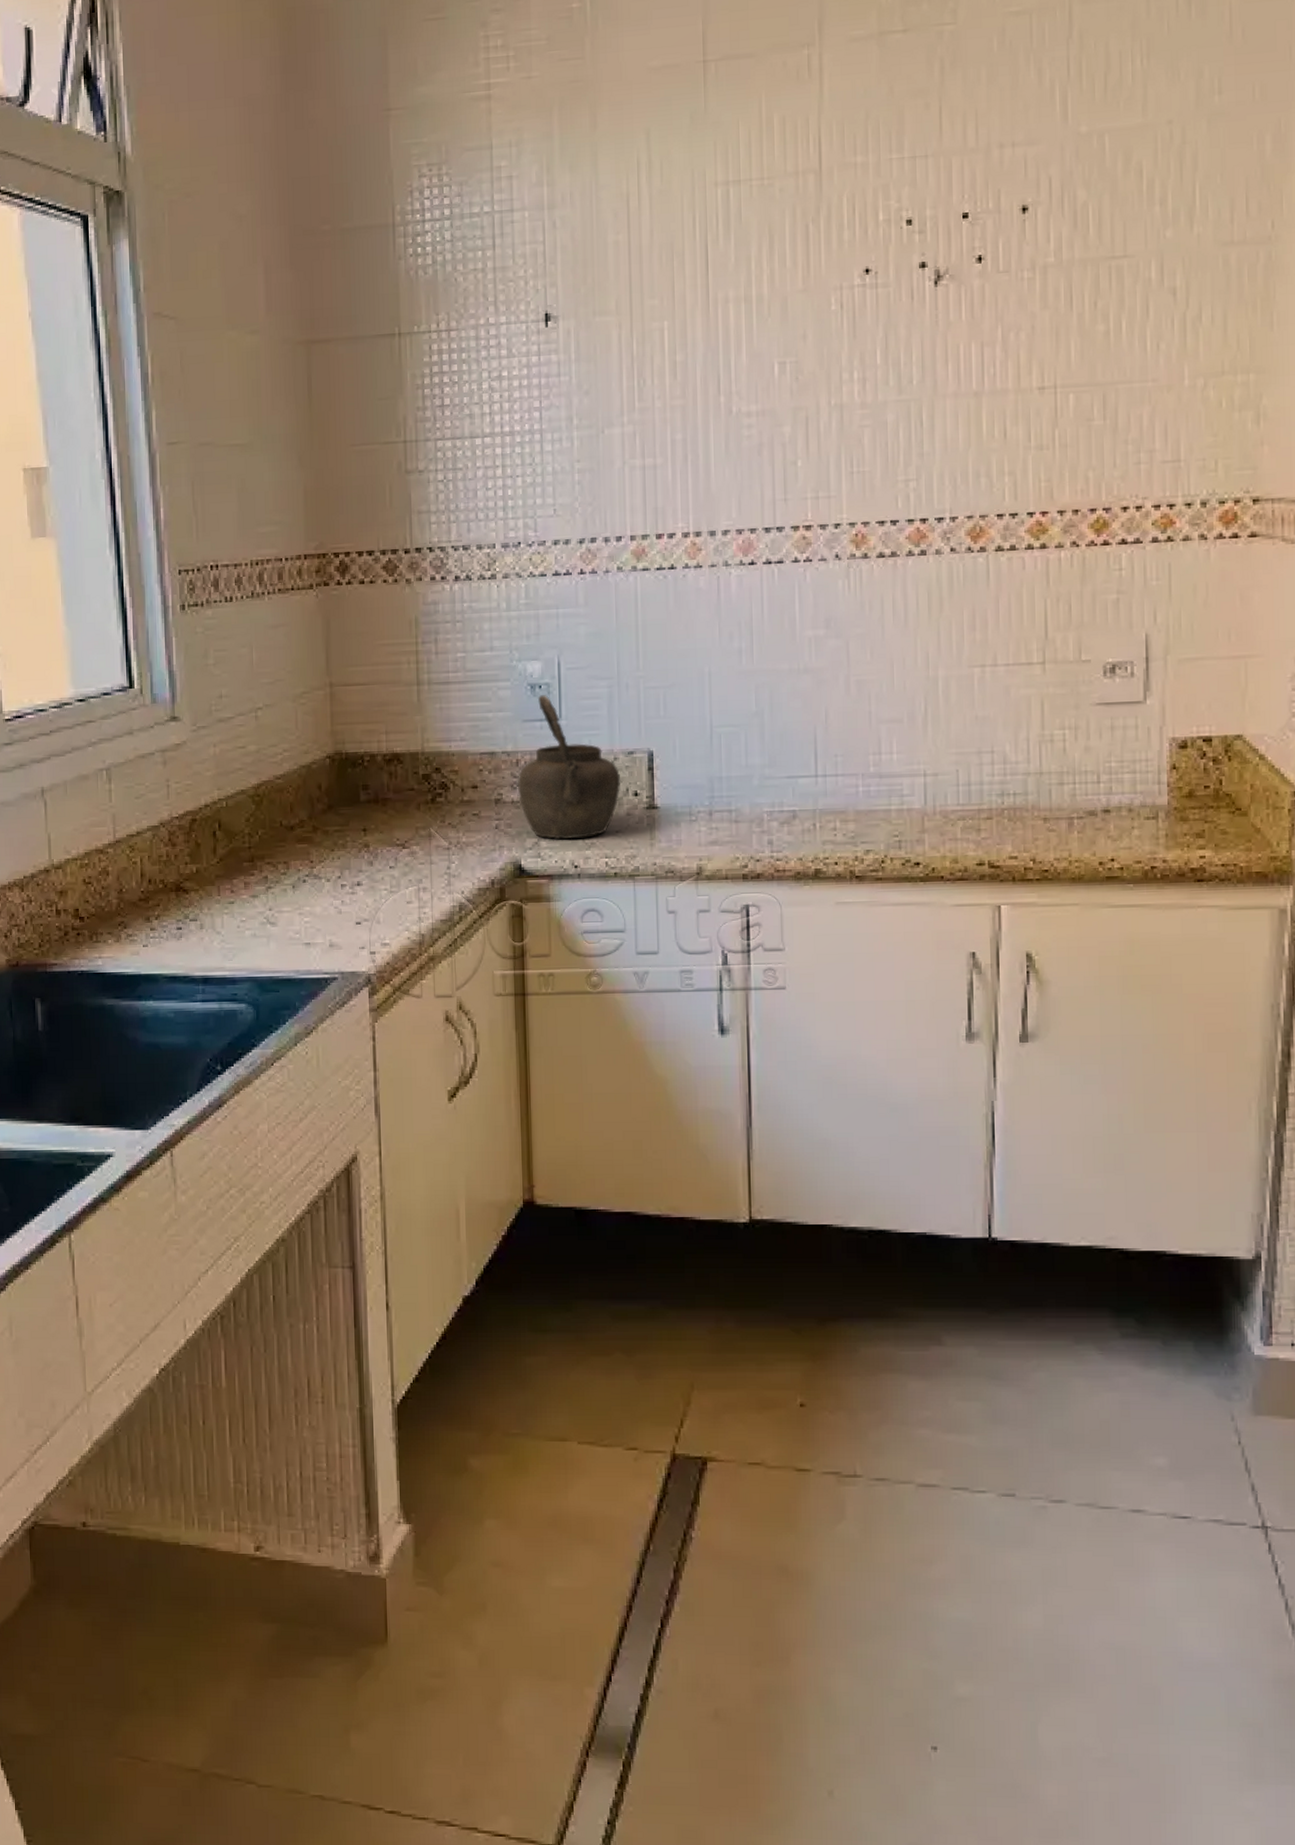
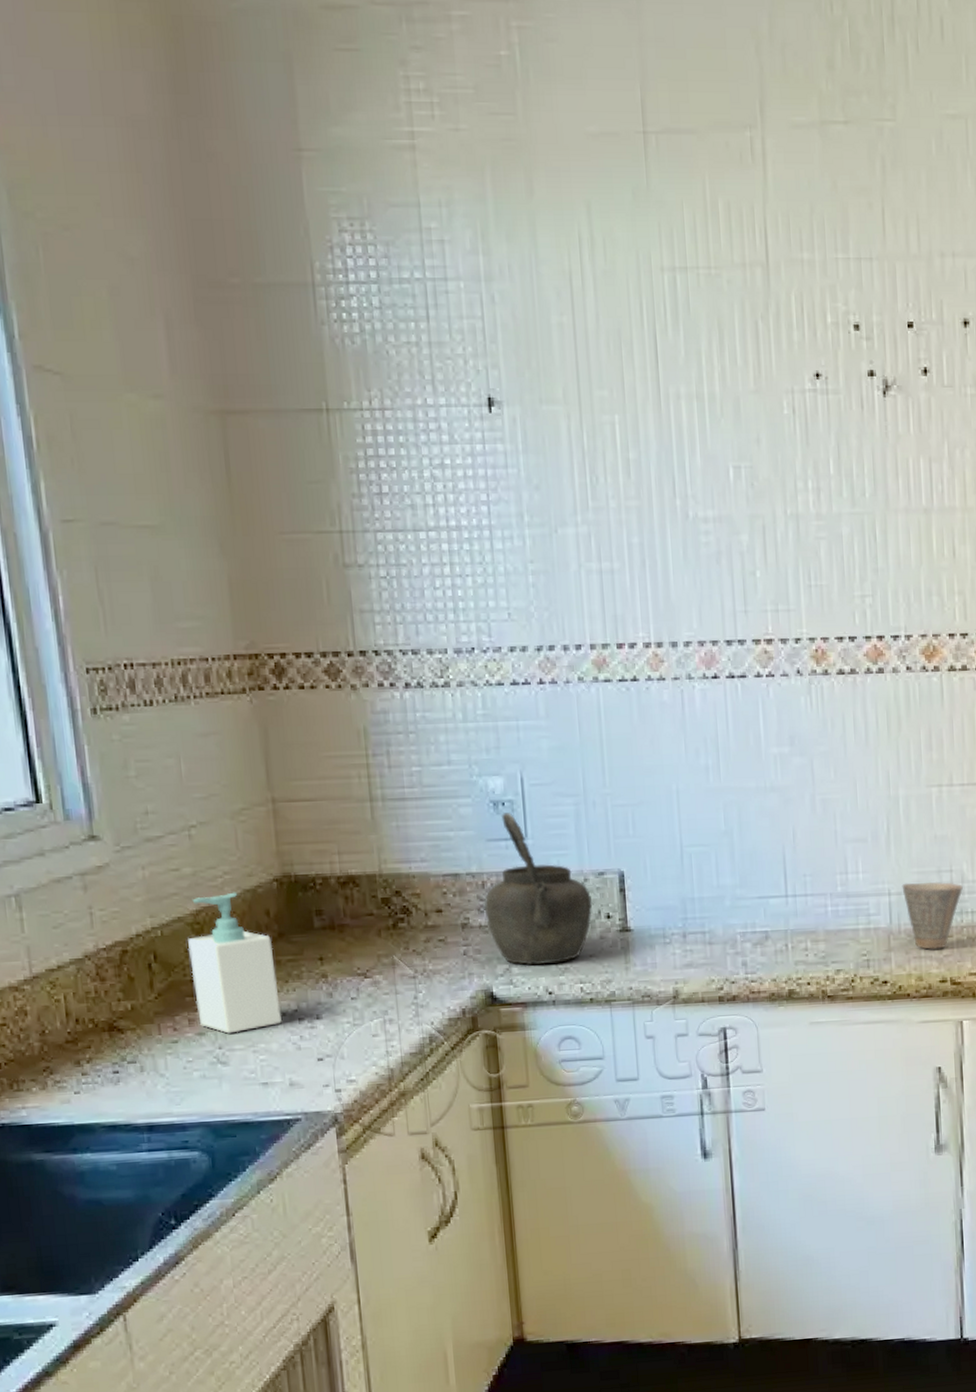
soap bottle: none [248,768,327,897] -> present [187,892,283,1034]
cup: none [938,762,1005,832] -> present [902,881,963,950]

